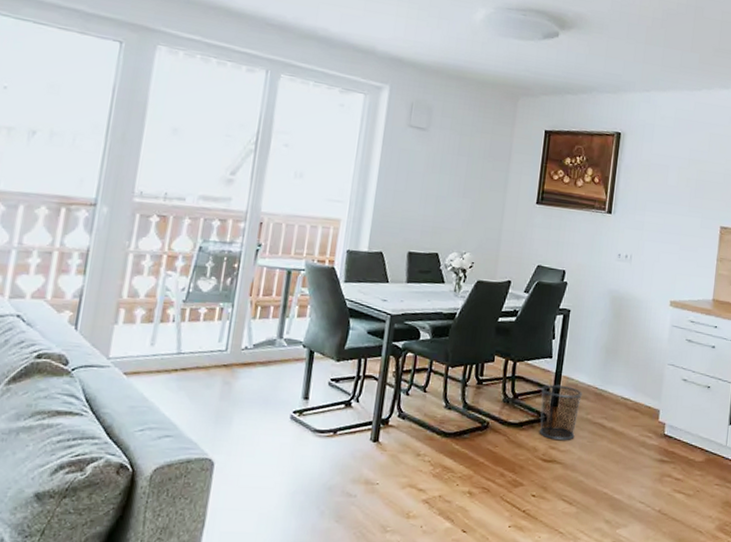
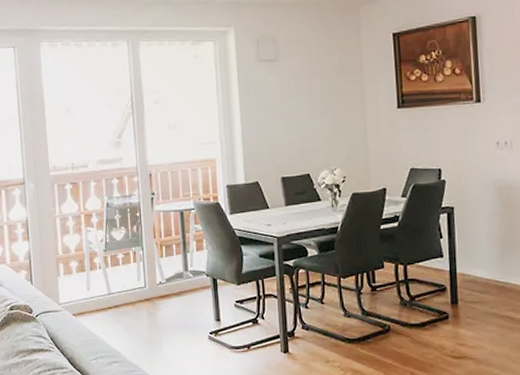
waste bin: present [539,384,582,441] -> none [437,282,482,337]

